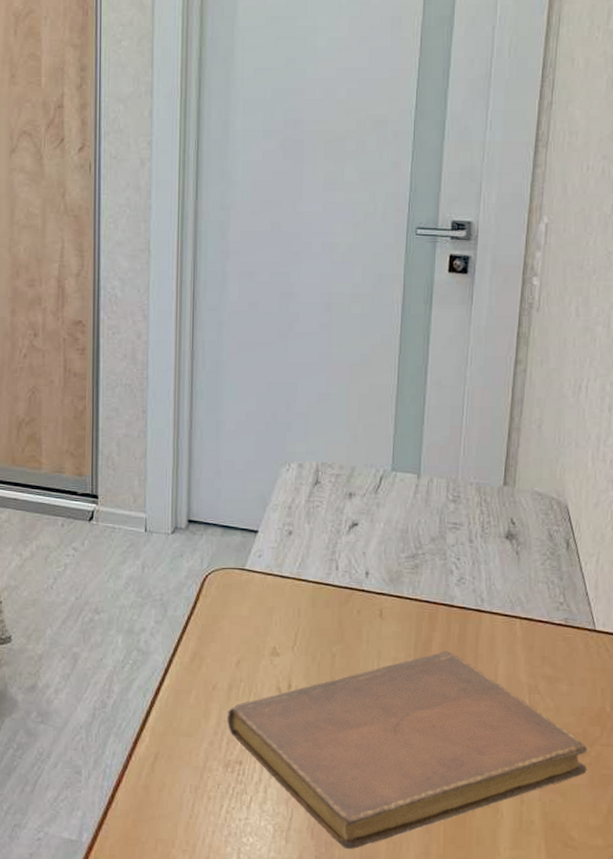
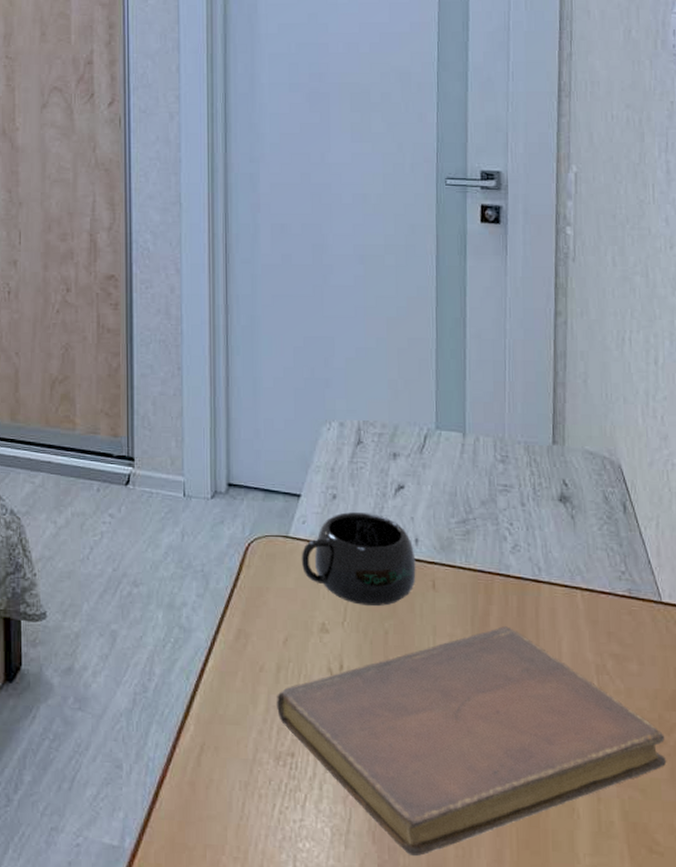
mug: none [256,547,365,633] -> present [301,512,416,607]

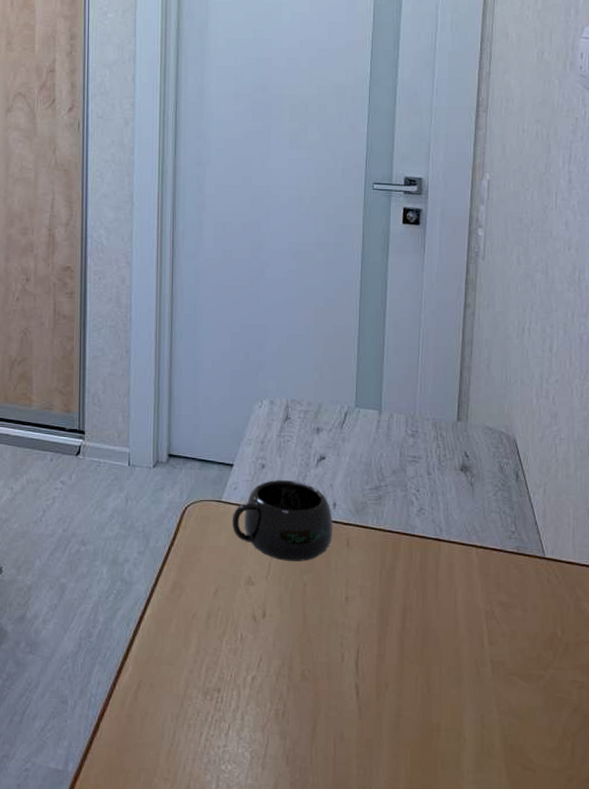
notebook: present [277,626,666,857] -> none [206,579,541,776]

